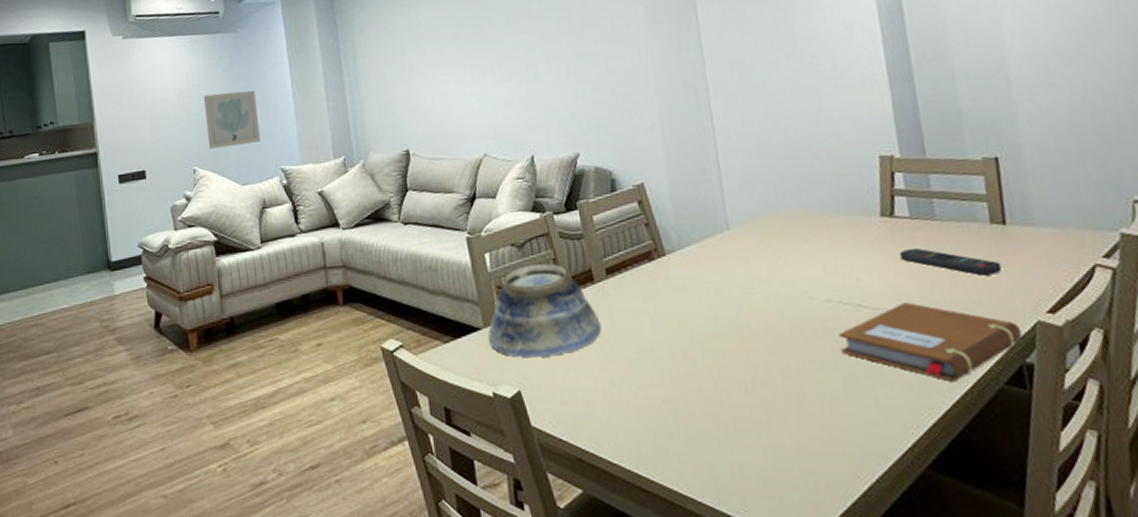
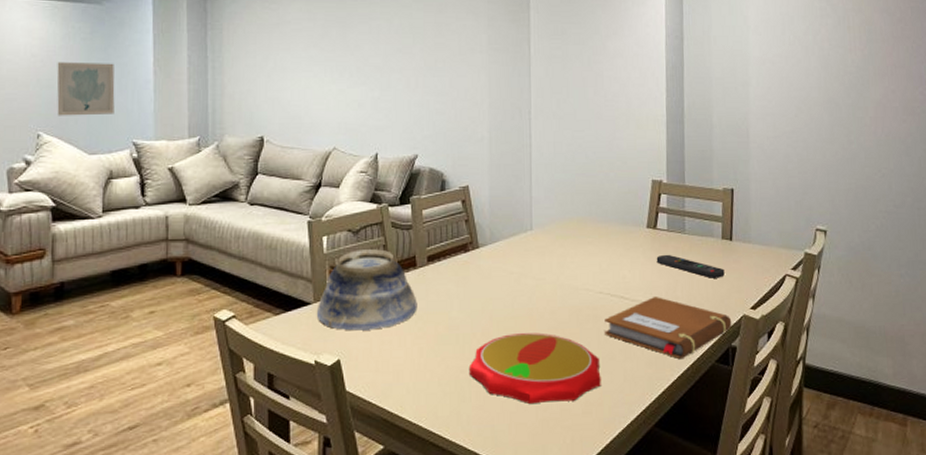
plate: none [672,353,846,440] -> present [468,333,601,404]

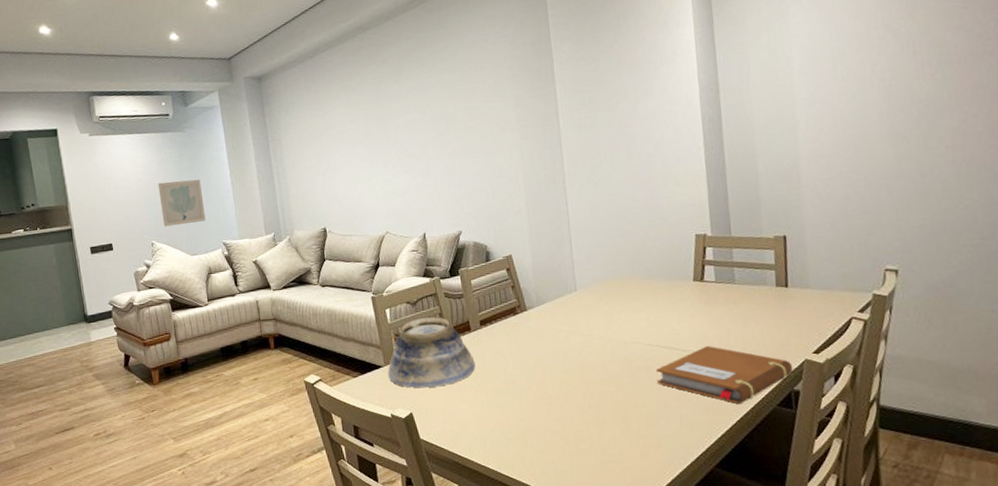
plate: present [468,333,601,404] -> none [528,384,658,448]
remote control: present [656,254,725,278] -> none [705,304,782,326]

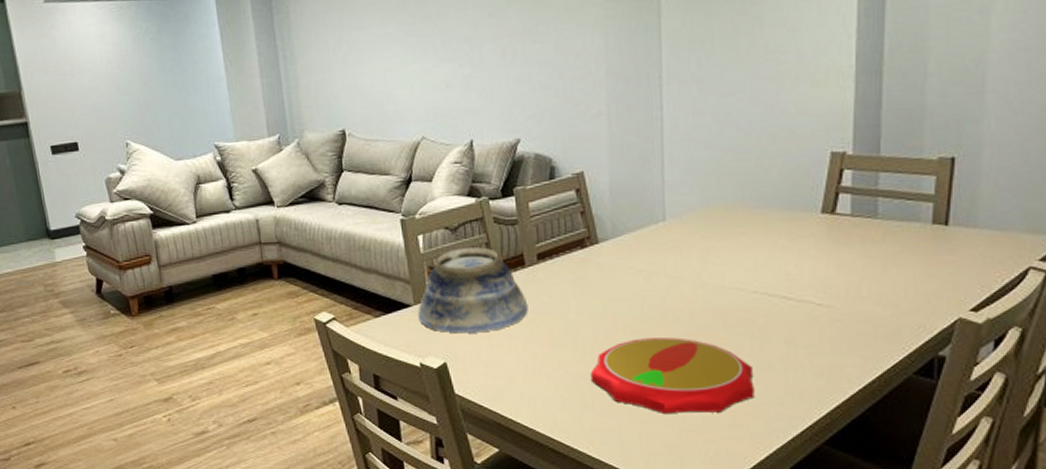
wall art: present [158,179,206,227] -> none [132,62,193,123]
plate: none [528,384,658,448] -> present [590,337,755,413]
notebook: present [656,345,793,404] -> none [760,295,941,369]

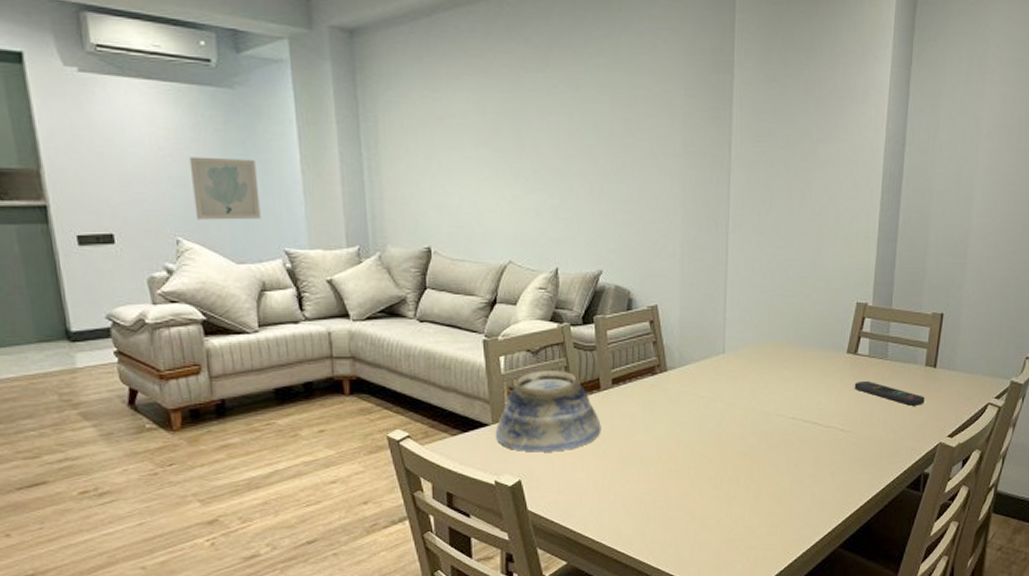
wall art: none [132,62,193,123] -> present [189,156,261,220]
plate: present [590,337,755,413] -> none [653,457,788,525]
remote control: none [834,244,934,274] -> present [854,380,925,406]

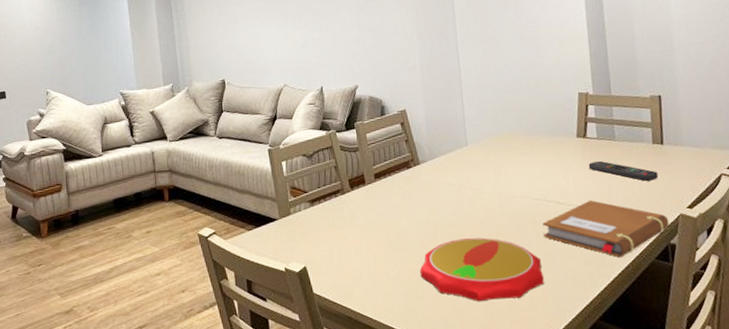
wall art: present [189,156,261,220] -> none [56,28,104,76]
bowl: present [495,370,601,452] -> none [282,170,369,241]
plate: none [653,457,788,525] -> present [420,237,544,301]
notebook: none [795,422,927,484] -> present [542,199,670,257]

